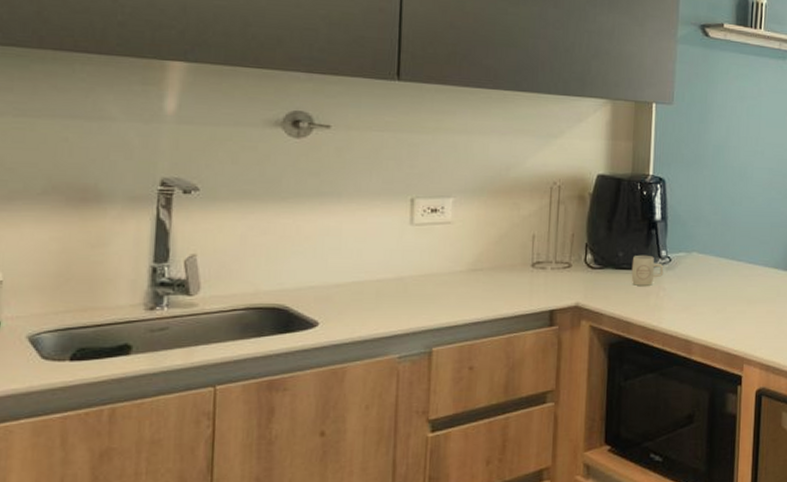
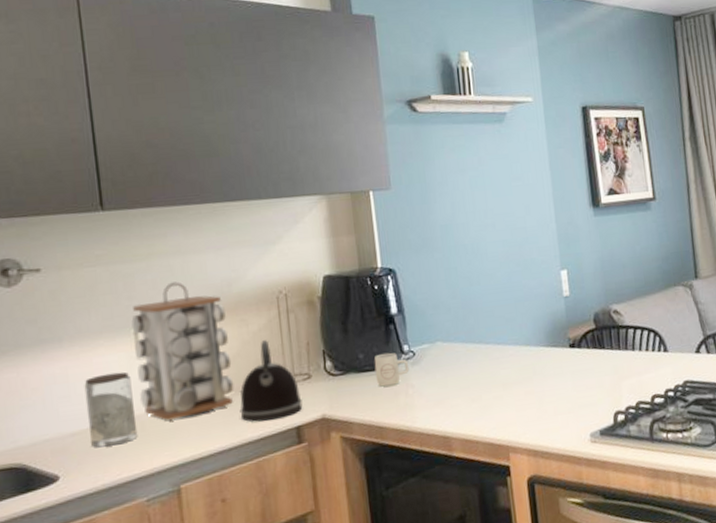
jar: none [353,233,401,302] -> present [84,371,138,448]
spice rack: none [406,158,500,287] -> present [131,281,234,421]
kettle: none [499,225,559,300] -> present [239,340,303,422]

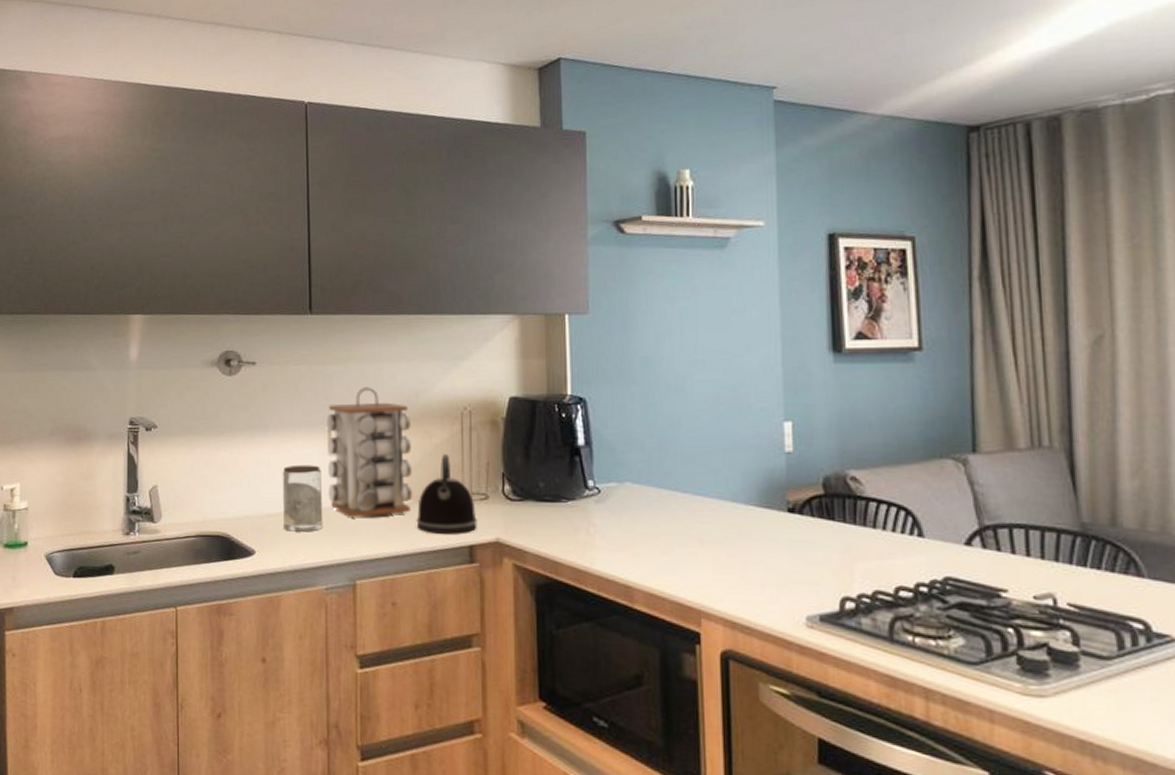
mug: present [374,352,410,387] -> none [555,485,593,521]

